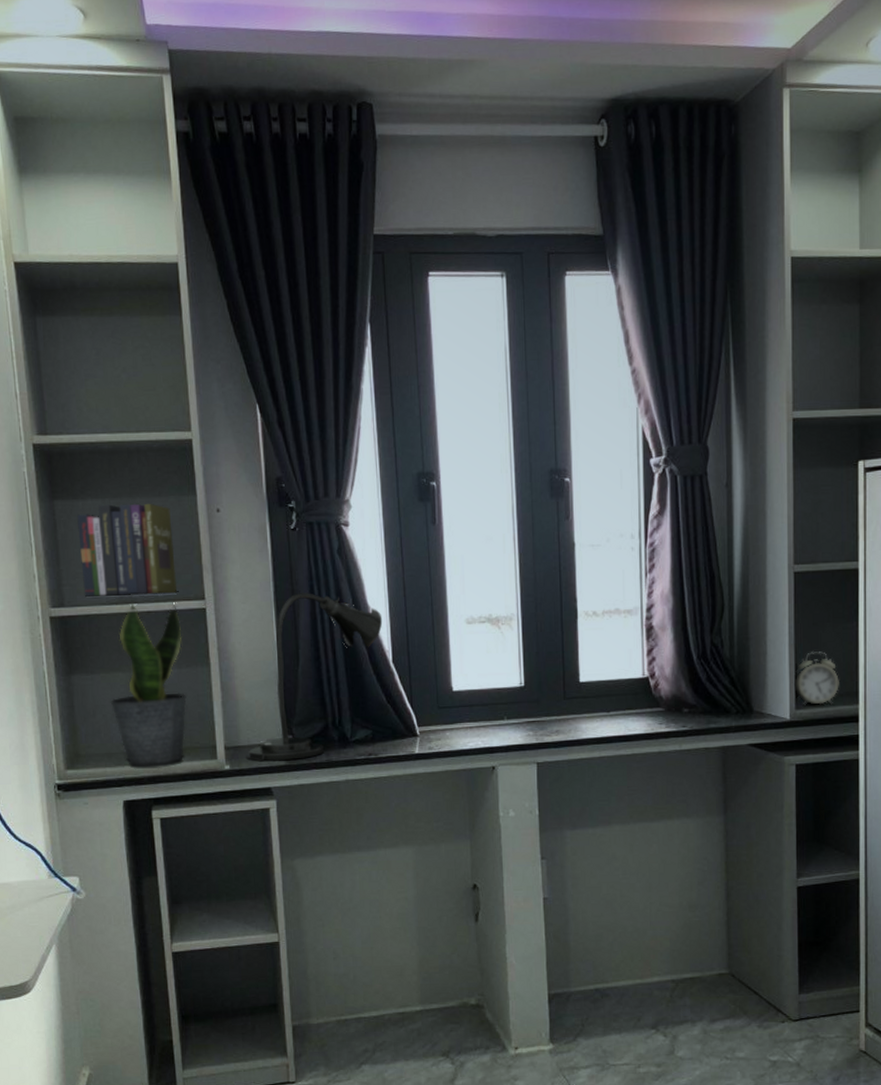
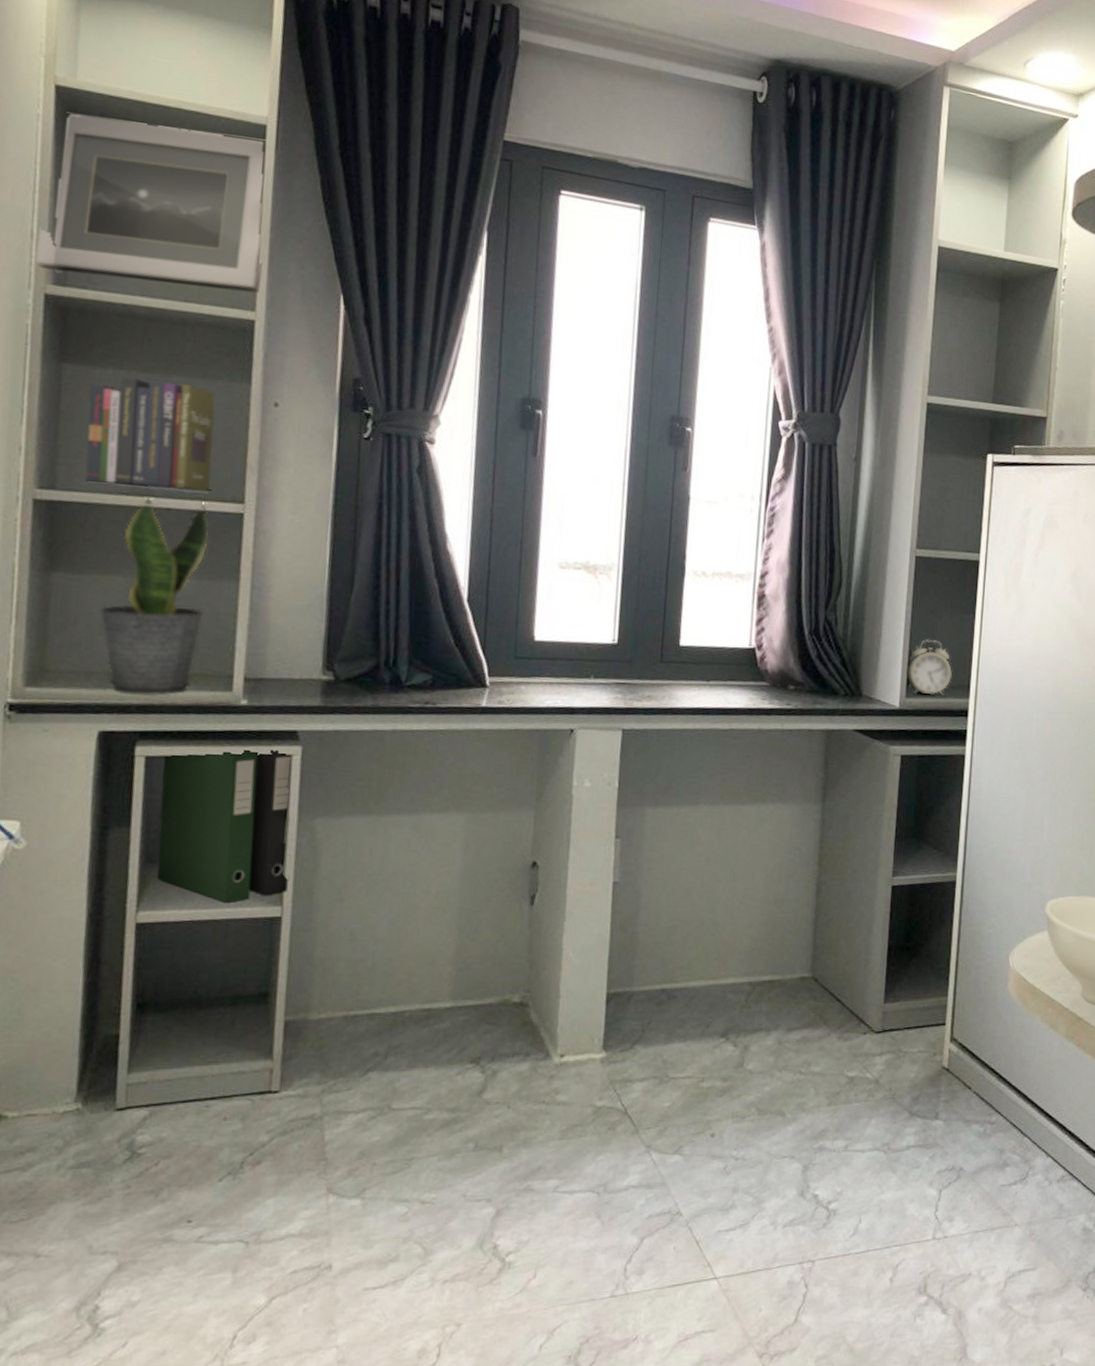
picture frame: none [20,276,192,423] -> present [35,113,266,294]
binder: none [173,805,280,932] -> present [156,750,292,903]
desk lamp: present [246,593,383,762] -> none [270,510,462,701]

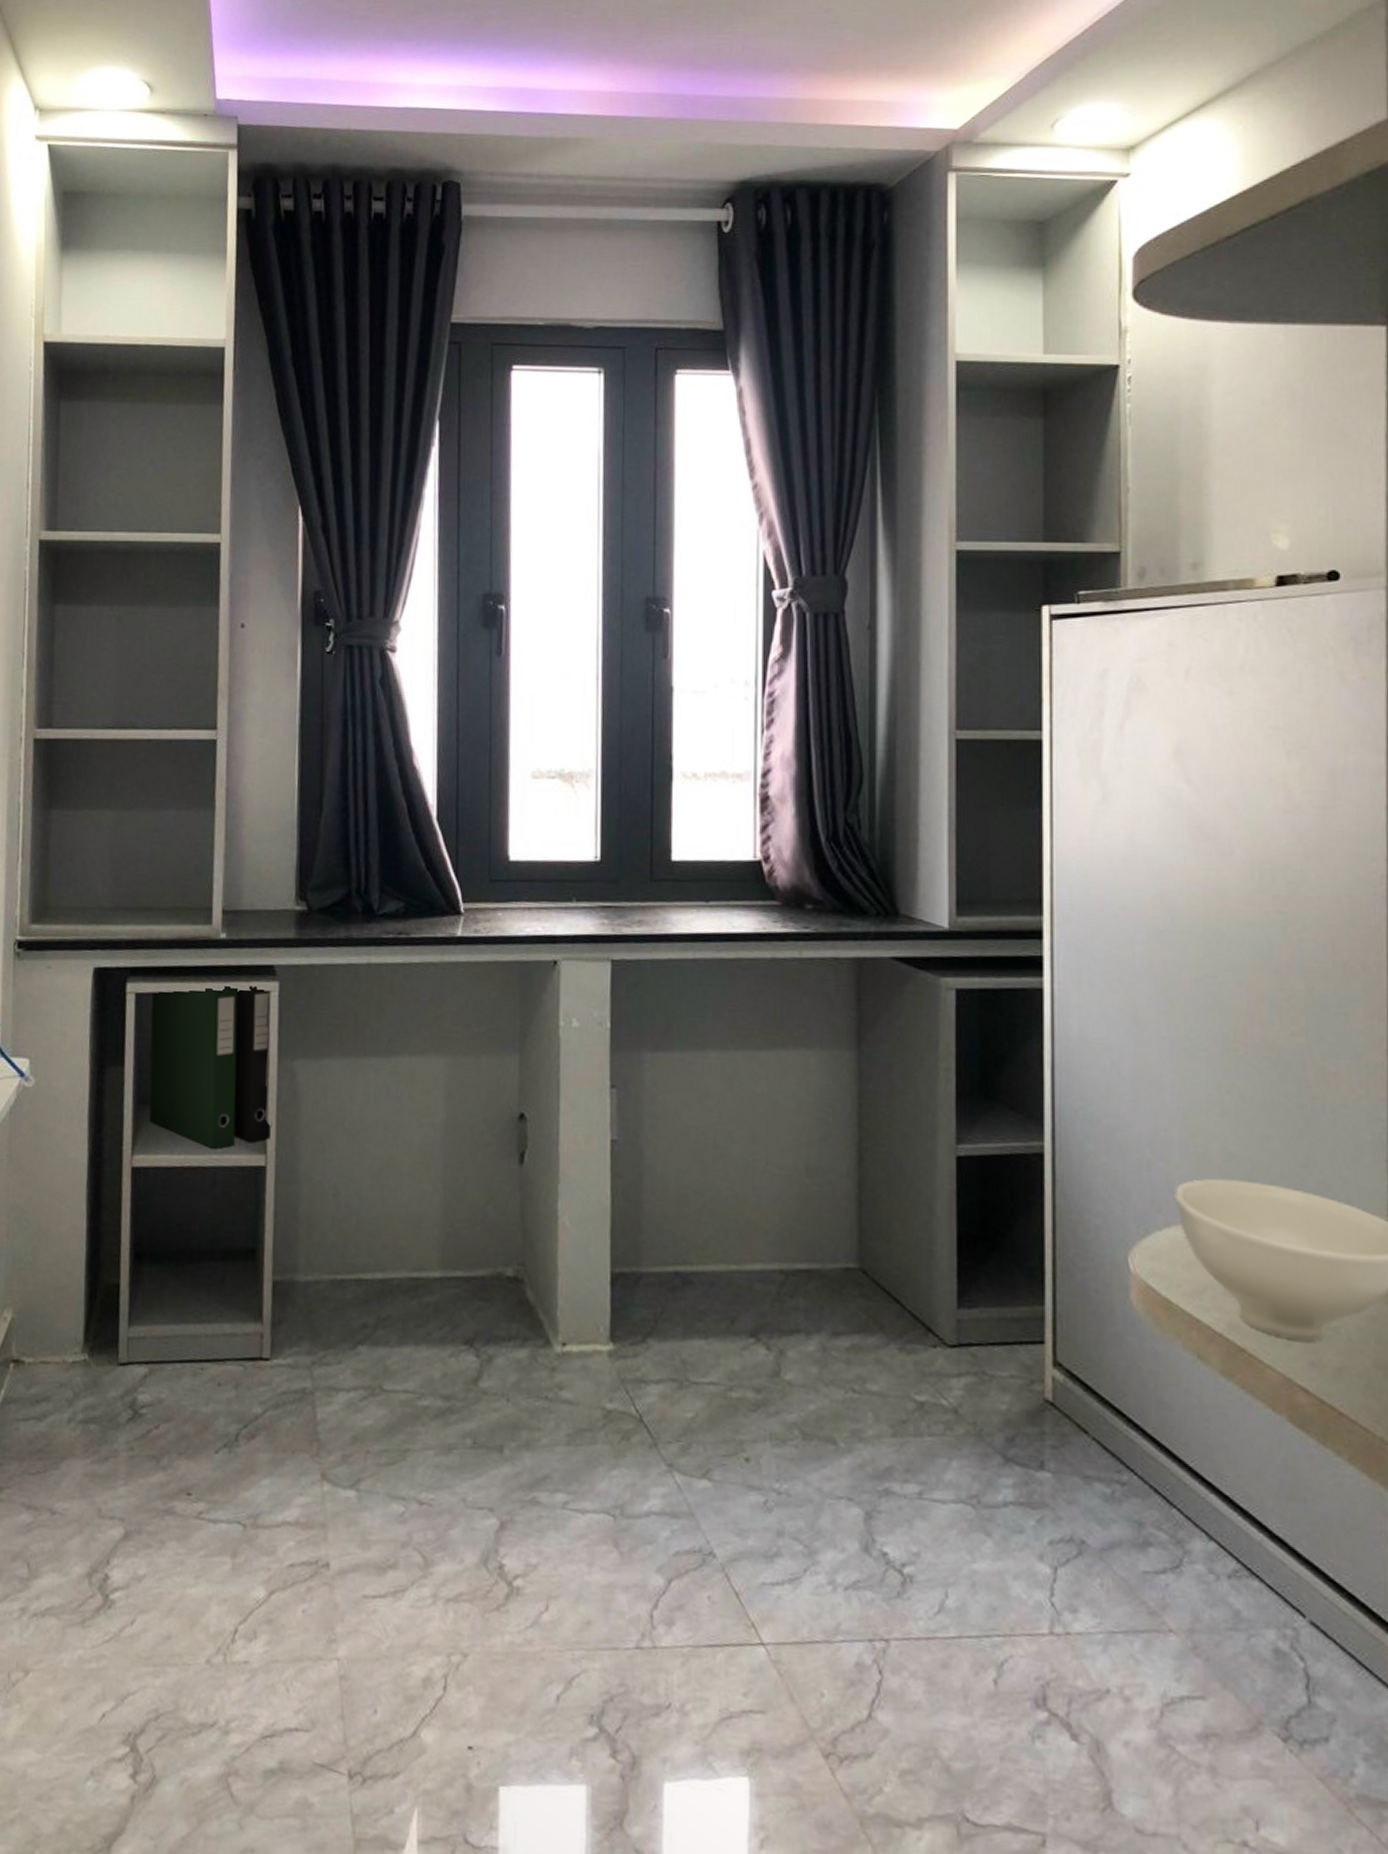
picture frame: present [35,113,266,294] -> none [31,362,225,516]
books: present [85,376,215,492] -> none [77,612,187,720]
potted plant: present [99,497,209,697] -> none [92,729,186,932]
alarm clock: present [906,639,952,696] -> none [955,842,1016,913]

